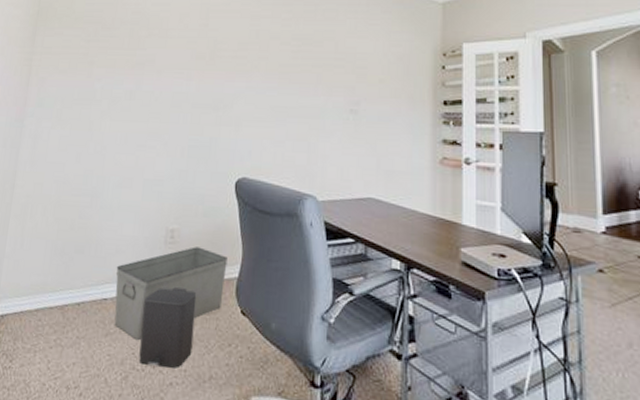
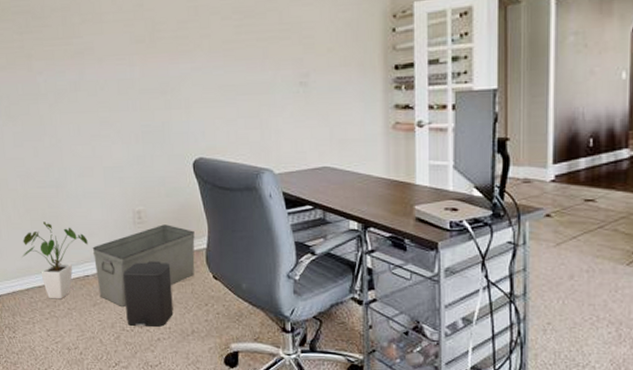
house plant: none [39,233,113,325] -> present [22,222,88,300]

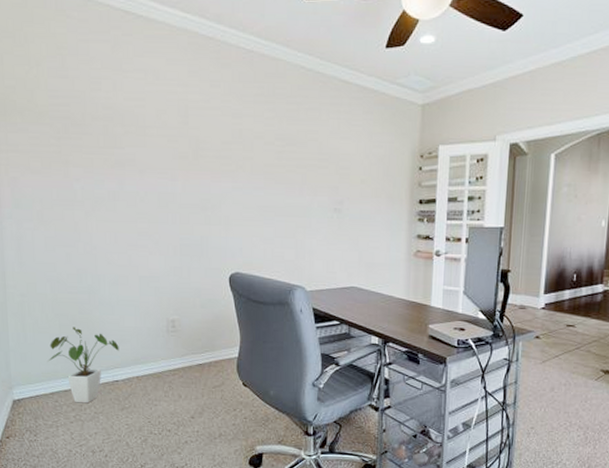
storage bin: present [92,224,195,308] -> none [123,334,227,412]
pedal bin: present [123,261,174,327] -> none [154,368,202,431]

